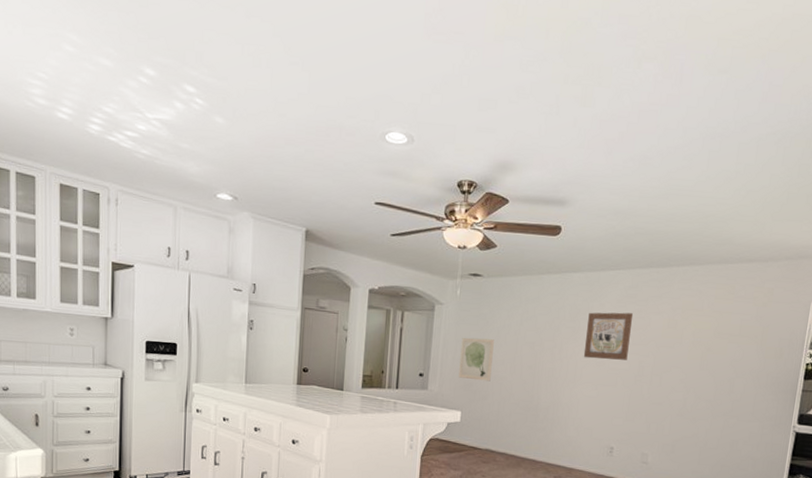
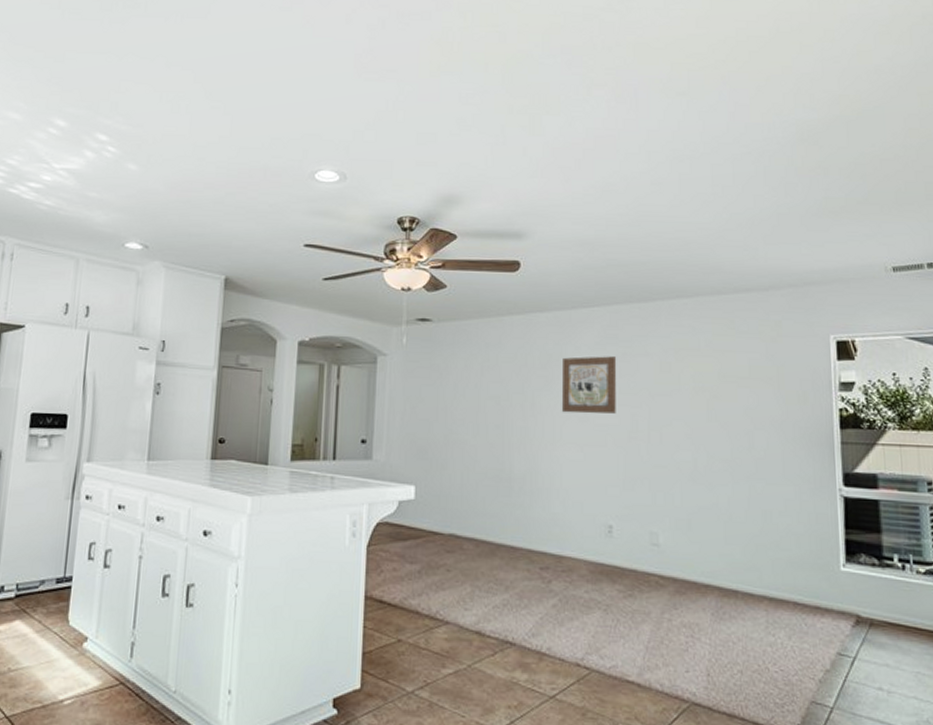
wall art: present [458,337,494,382] -> none [410,393,451,446]

